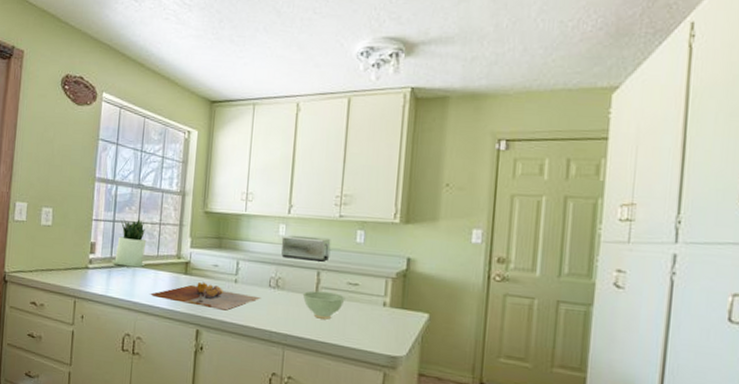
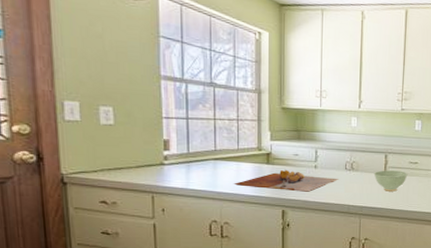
planter: present [112,218,147,268] -> none [190,115,225,161]
toaster: present [281,235,331,262] -> none [354,126,395,147]

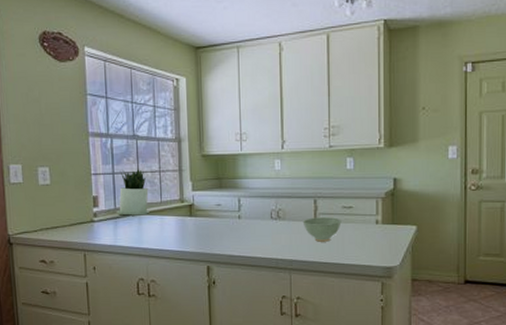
planter: none [190,115,225,161] -> present [116,169,150,216]
cutting board: present [234,169,339,192] -> none [158,221,265,245]

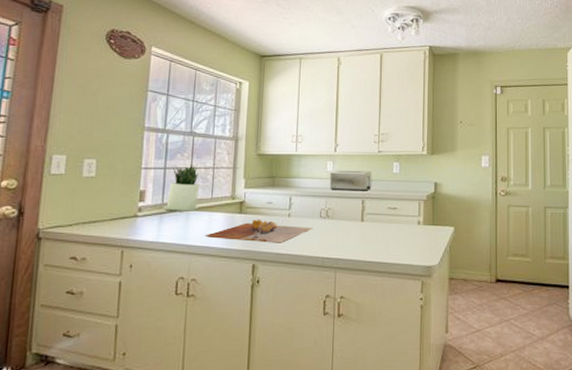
cutting board: none [158,221,265,245] -> present [204,219,313,243]
toaster: none [278,168,324,191] -> present [329,170,372,191]
bowl: present [302,217,342,242] -> none [350,217,387,241]

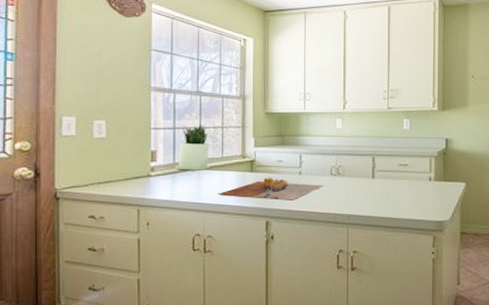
toaster: present [329,170,372,191] -> none [339,127,382,148]

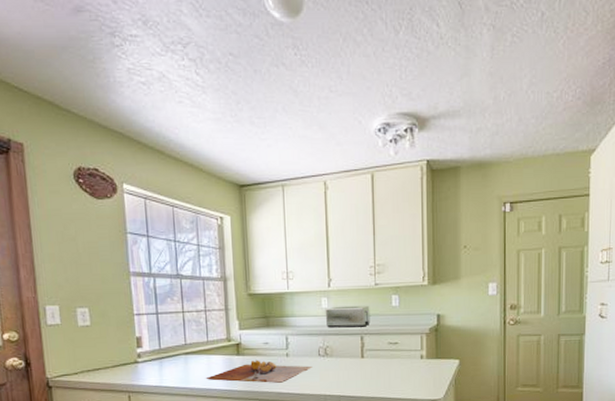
planter: present [175,124,210,170] -> none [161,309,196,356]
toaster: none [339,127,382,148] -> present [325,305,370,328]

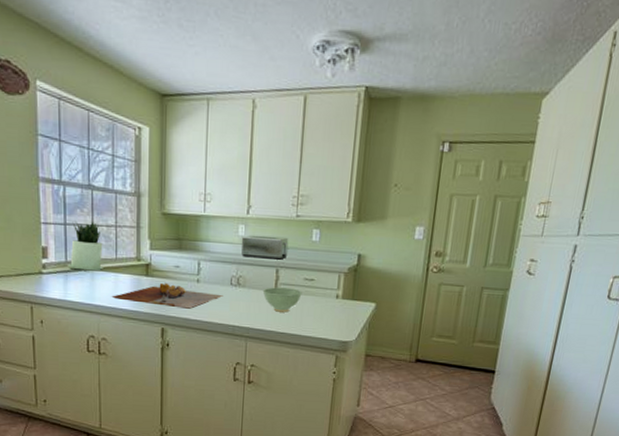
planter: none [161,309,196,356] -> present [67,221,103,271]
bowl: none [350,353,388,377] -> present [262,287,302,313]

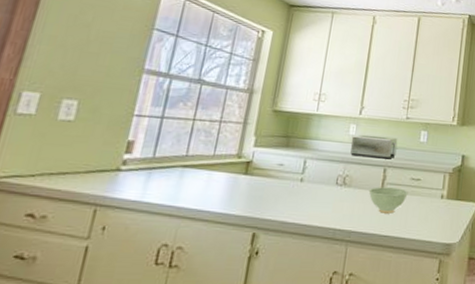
planter: present [67,221,103,271] -> none [153,114,202,169]
cutting board: present [111,282,223,309] -> none [200,181,327,211]

